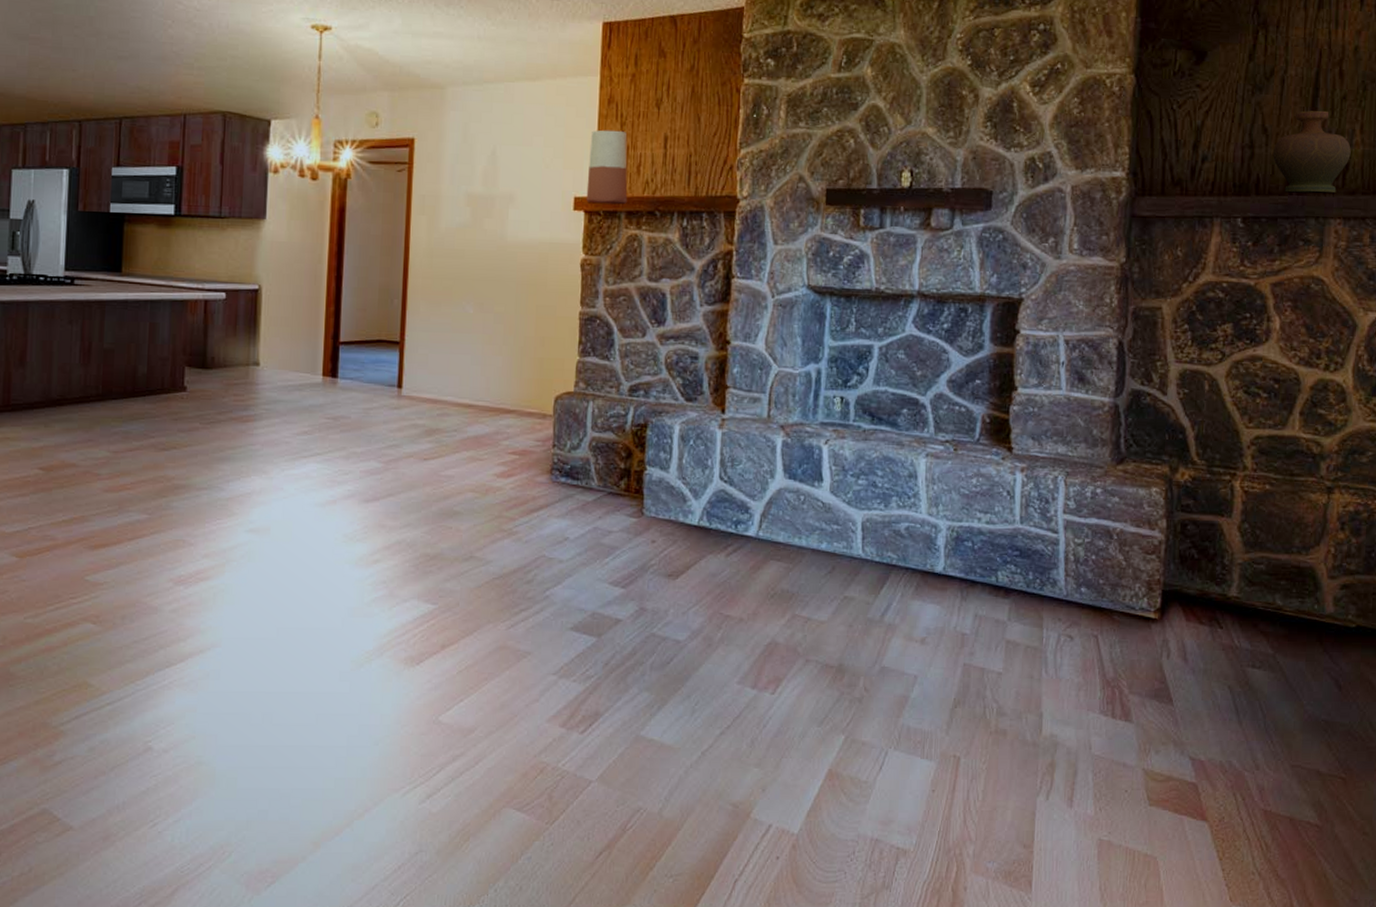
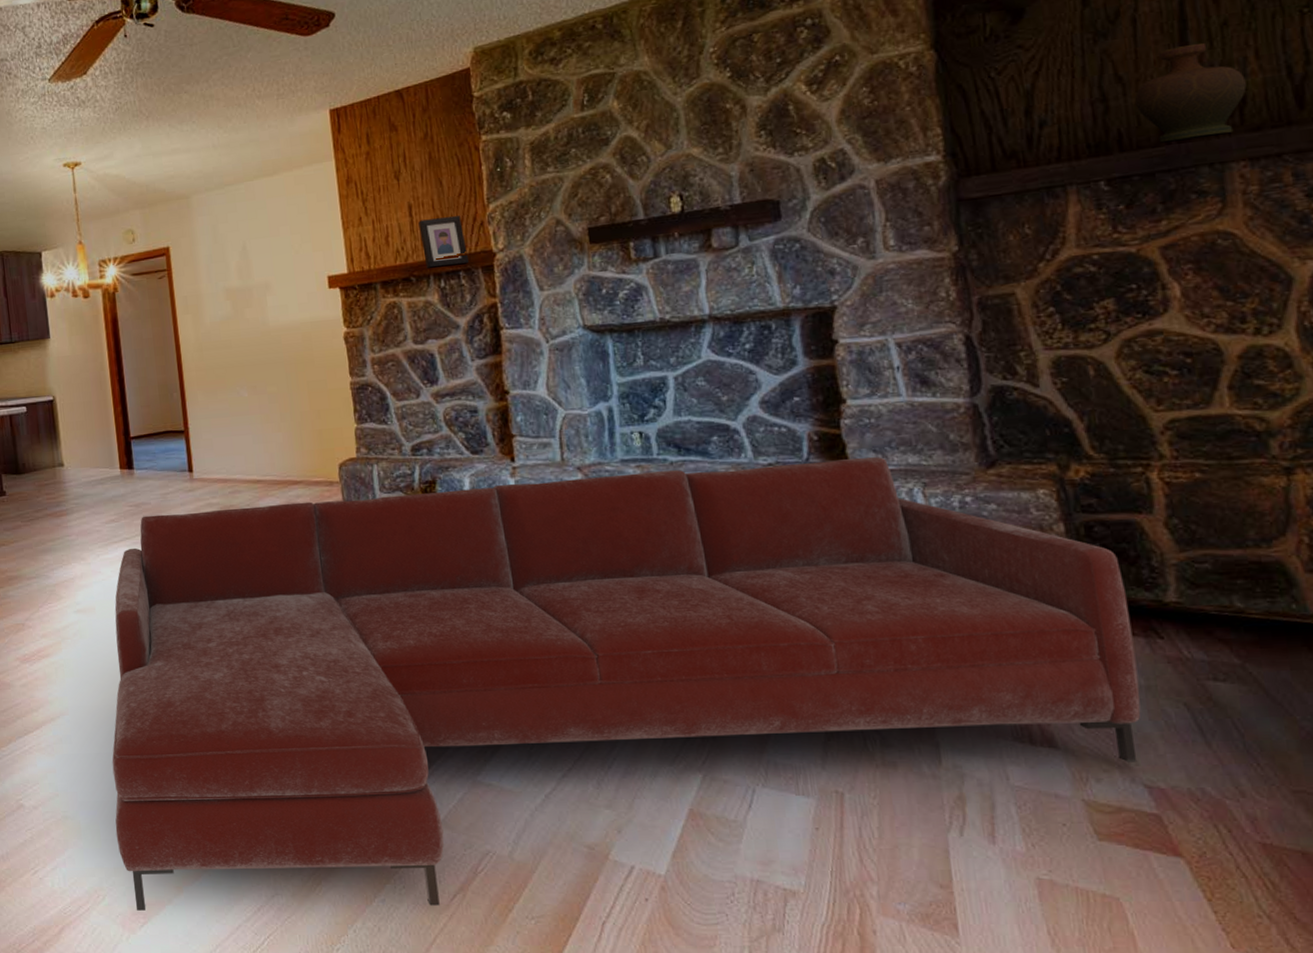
sofa: none [254,431,1203,869] -> present [112,457,1141,911]
vase: present [586,130,628,205] -> none [334,207,381,280]
picture frame: none [671,154,714,207] -> present [418,216,470,270]

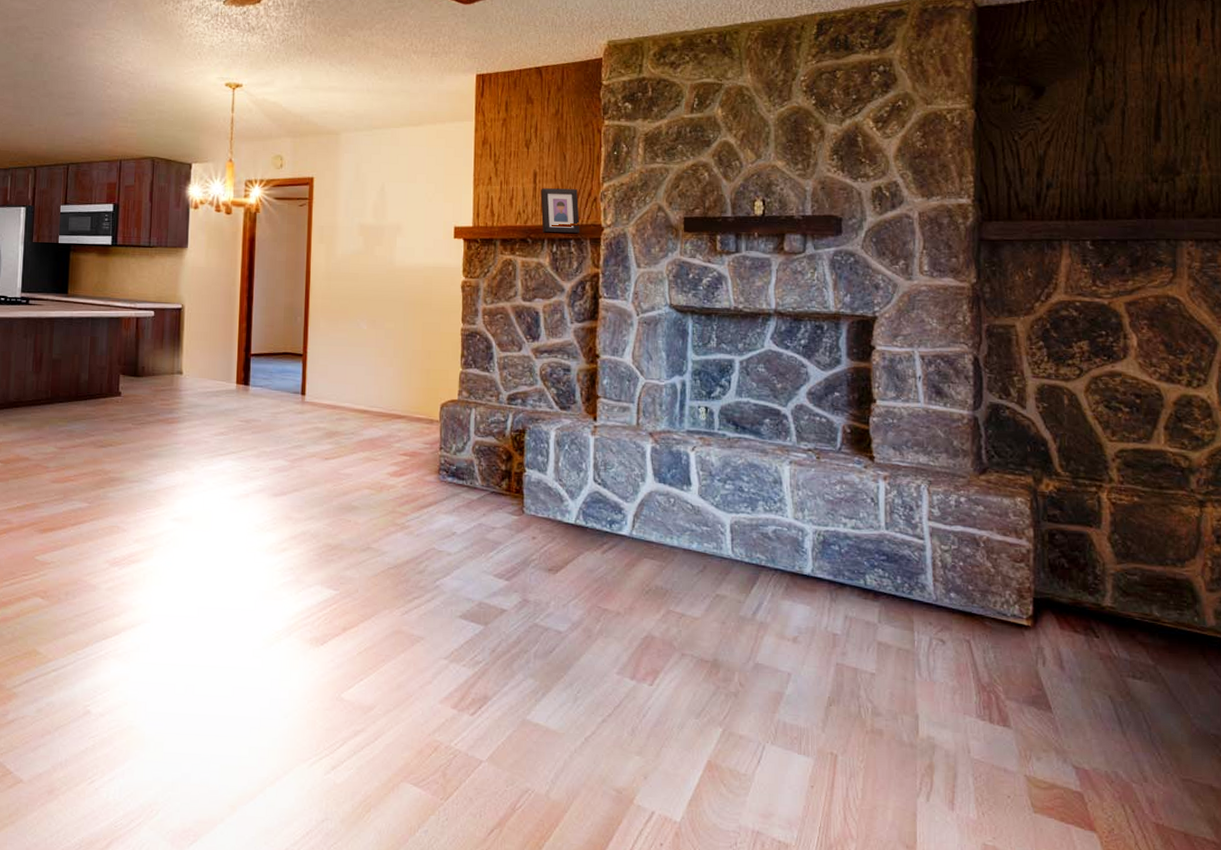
sofa: present [112,457,1141,911] -> none [178,432,1077,840]
decorative vase: present [1134,43,1247,143] -> none [1117,139,1198,218]

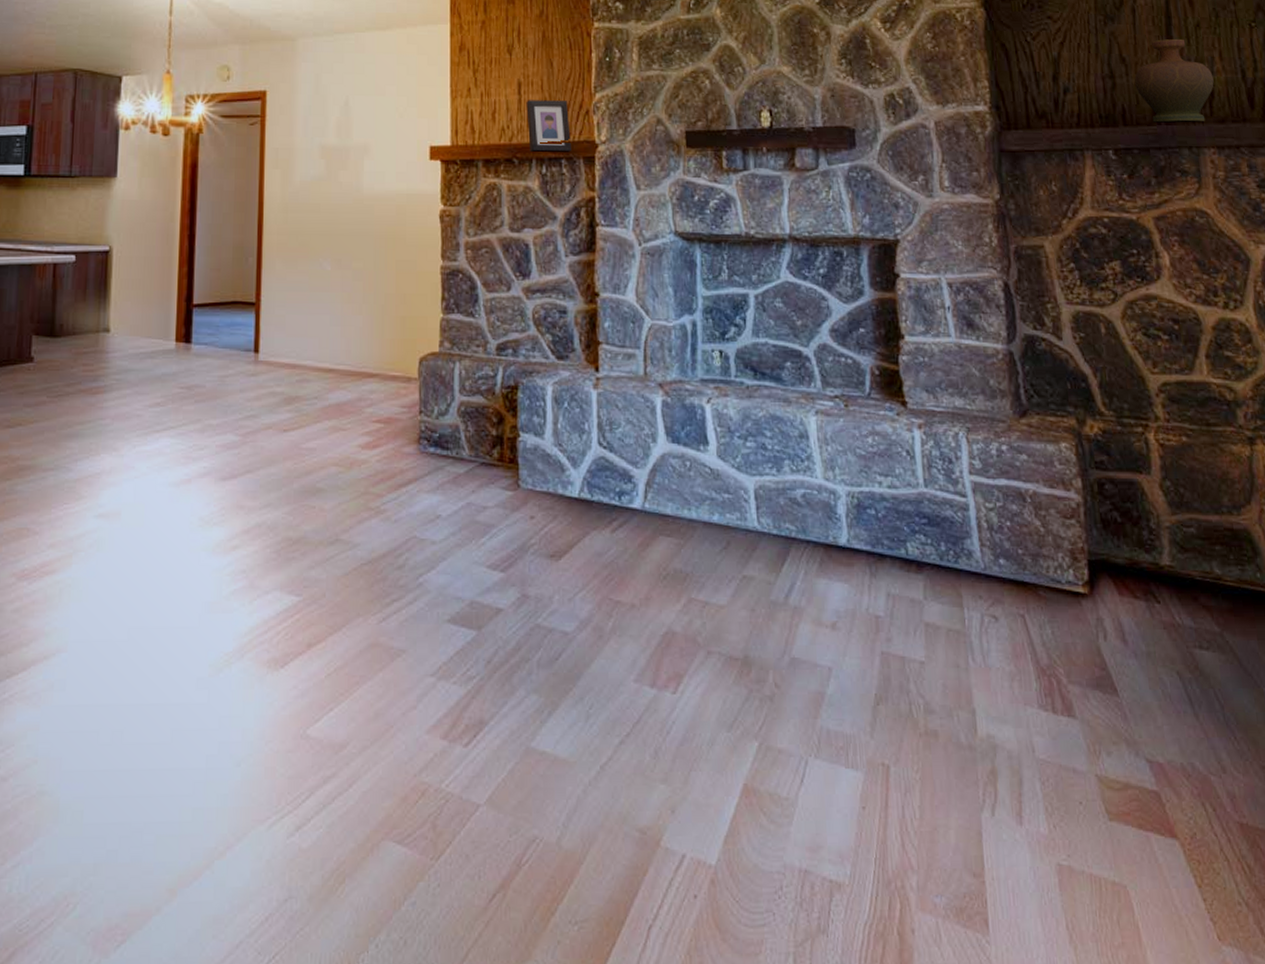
decorative vase: none [1117,139,1198,218] -> present [1134,38,1214,123]

